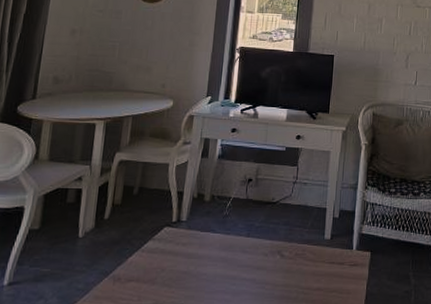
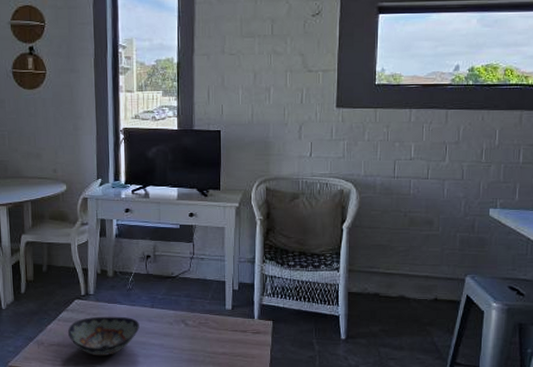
decorative bowl: none [150,246,232,294] -> present [67,316,140,356]

